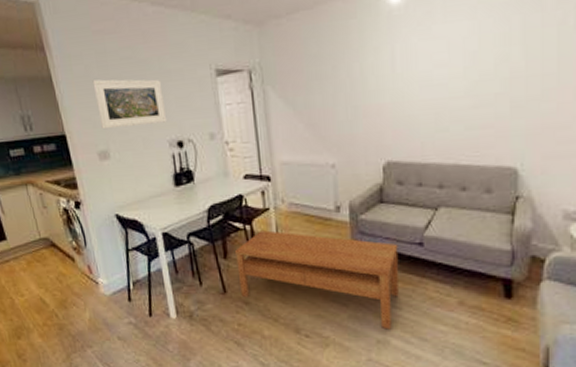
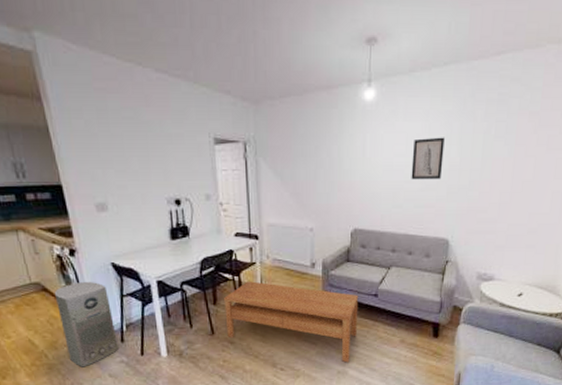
air purifier: none [62,235,127,329] -> present [54,281,120,367]
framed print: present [92,79,168,130] -> none [92,135,166,183]
wall art: none [457,36,502,96] -> present [411,137,445,180]

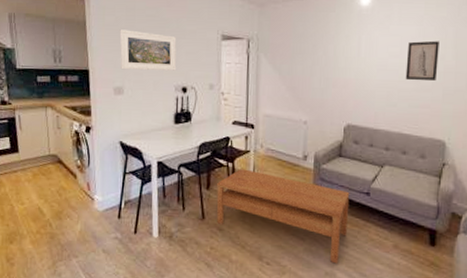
air purifier: present [54,281,120,367] -> none [67,156,116,240]
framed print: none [92,135,166,183] -> present [119,29,177,71]

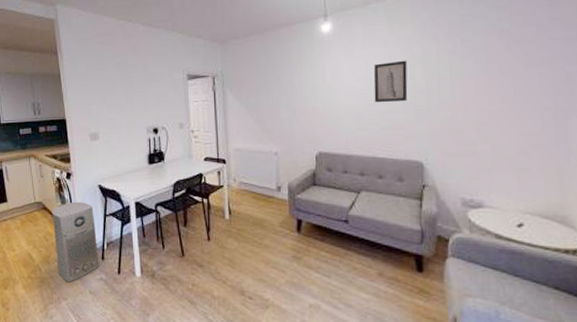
air purifier: none [67,156,116,240] -> present [51,201,100,283]
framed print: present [119,29,177,71] -> none [91,78,147,116]
coffee table: present [216,169,350,264] -> none [194,204,328,295]

